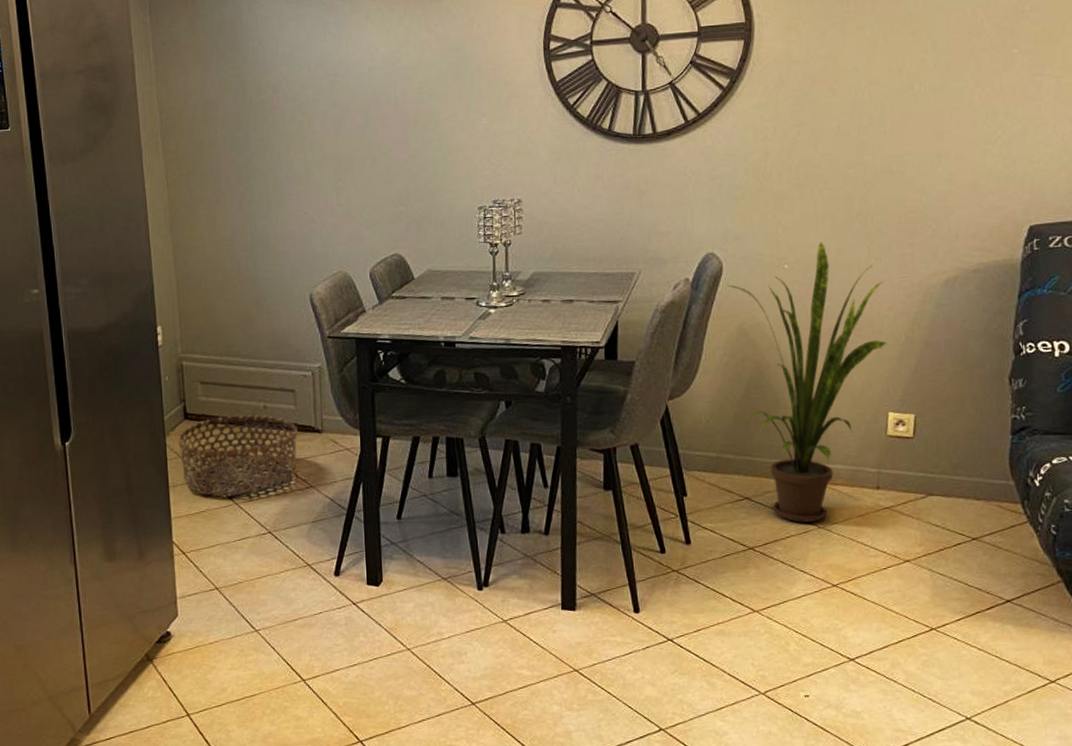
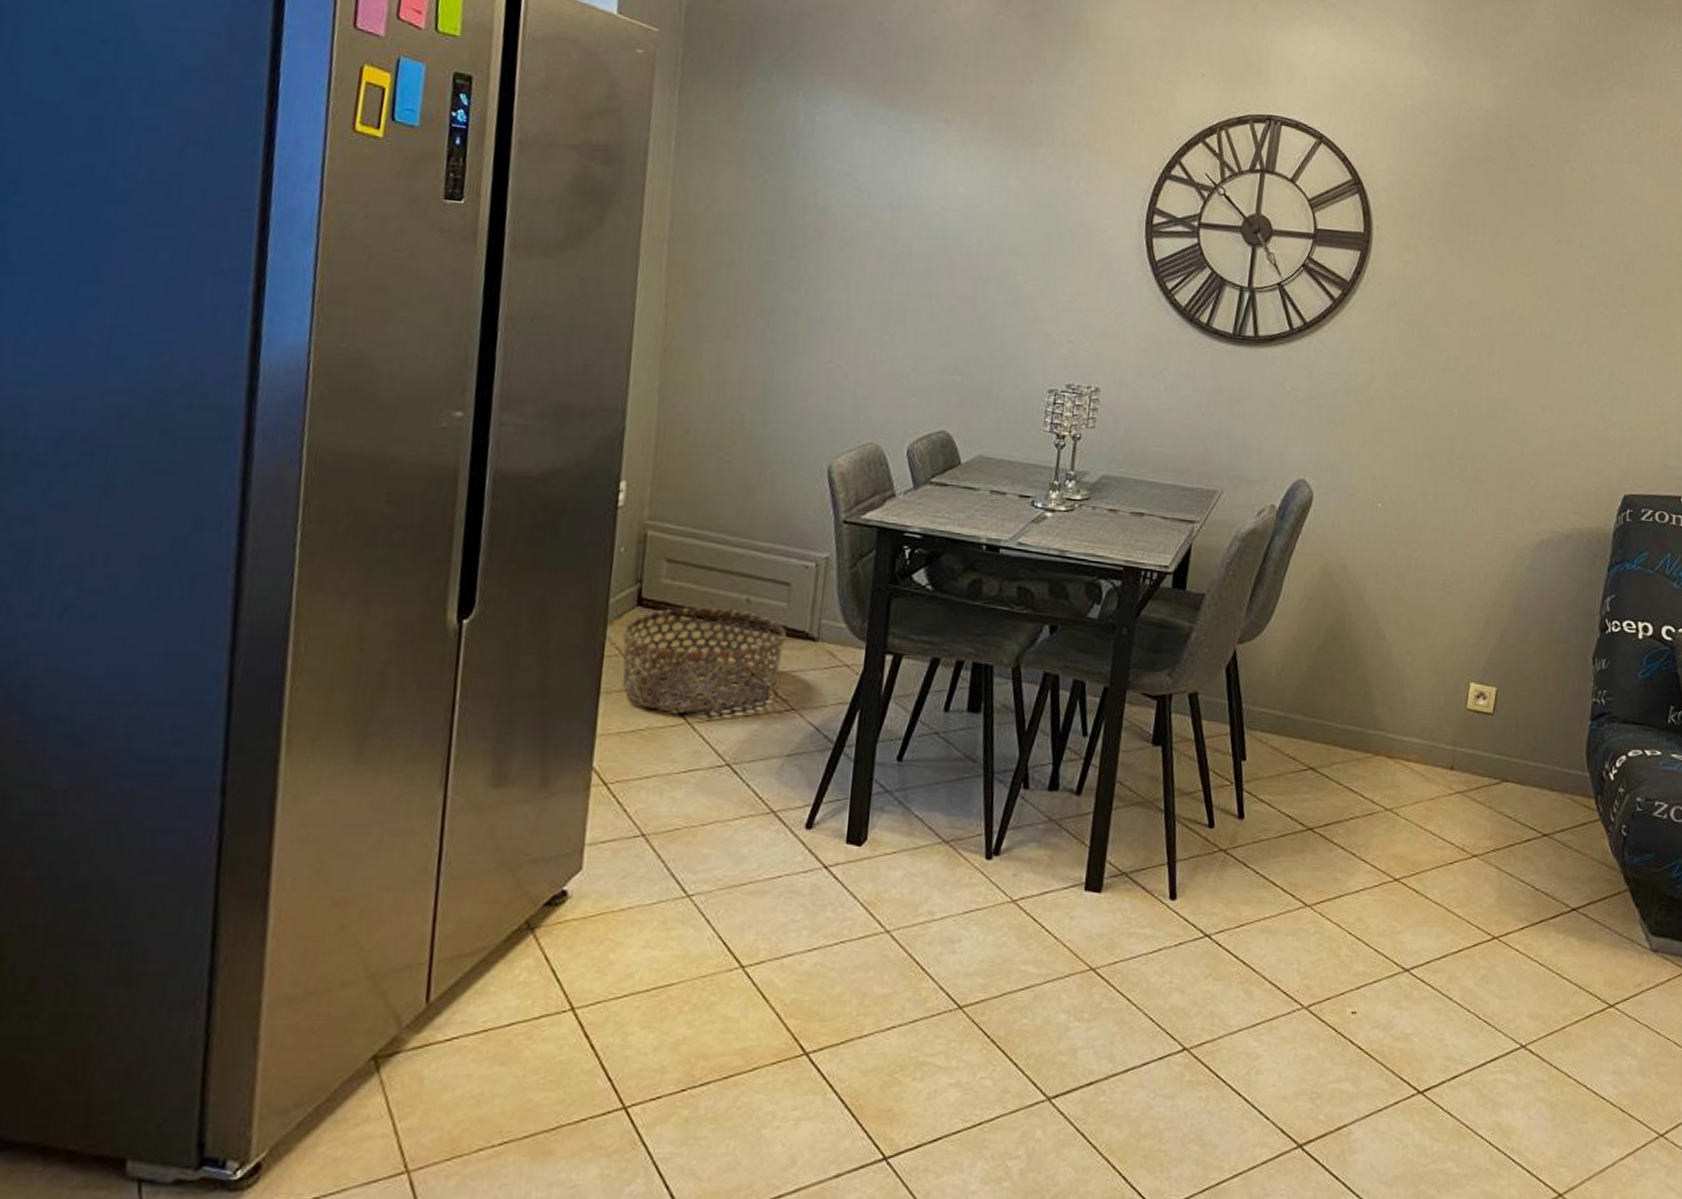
house plant: present [728,242,887,523] -> none [1316,483,1477,802]

